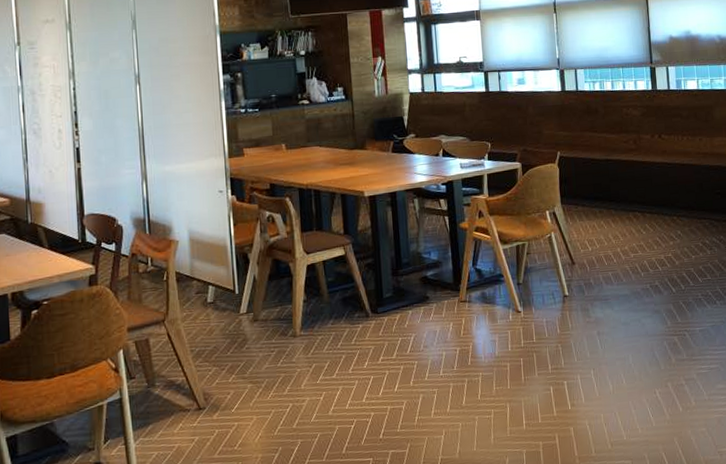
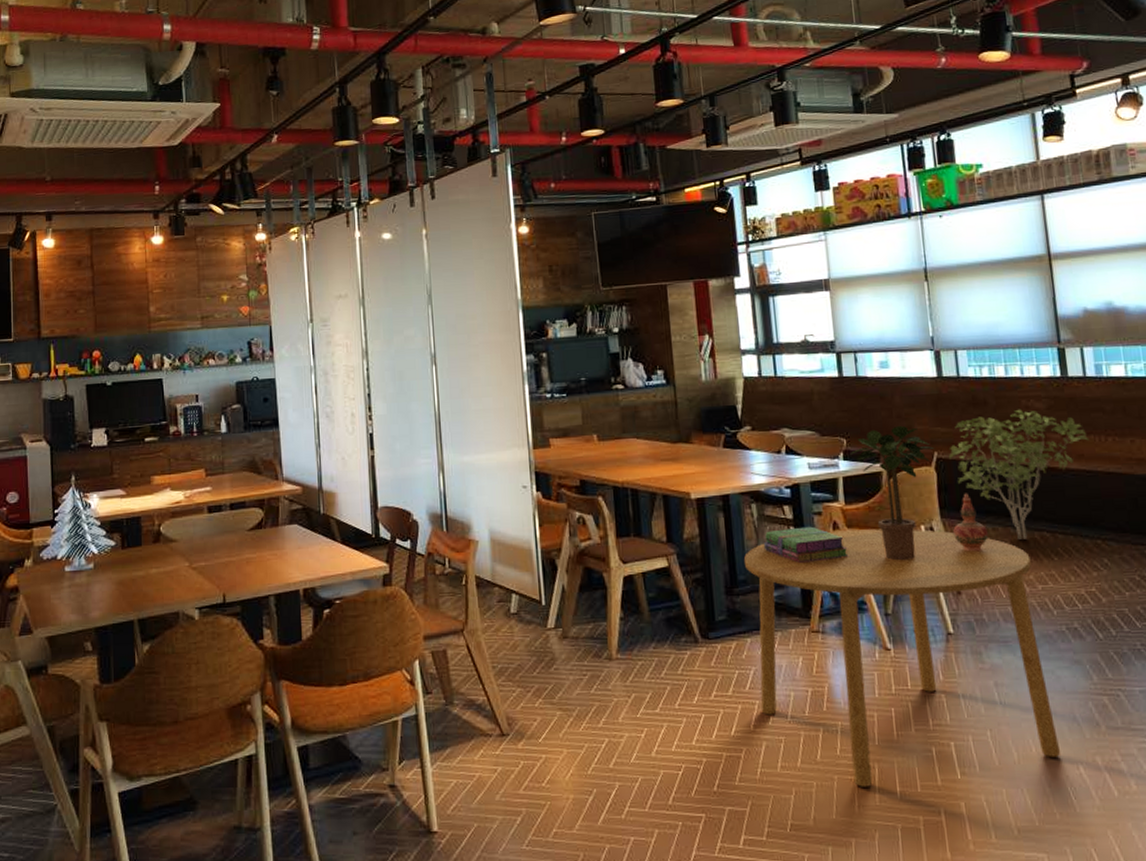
dining table: none [407,214,644,424] -> present [743,529,1061,787]
stack of books: none [423,215,491,246] -> present [763,526,849,563]
potted plant: none [493,130,559,241] -> present [850,425,936,561]
shrub: none [568,116,671,219] -> present [948,409,1090,540]
decorative vase: none [570,184,596,231] -> present [953,493,988,552]

